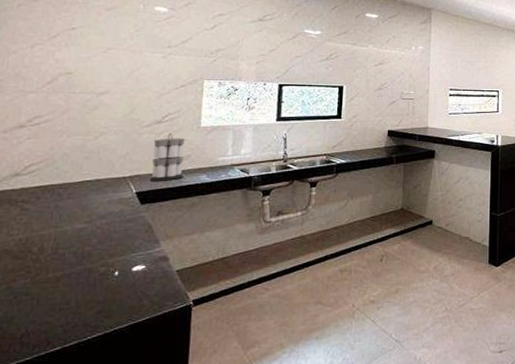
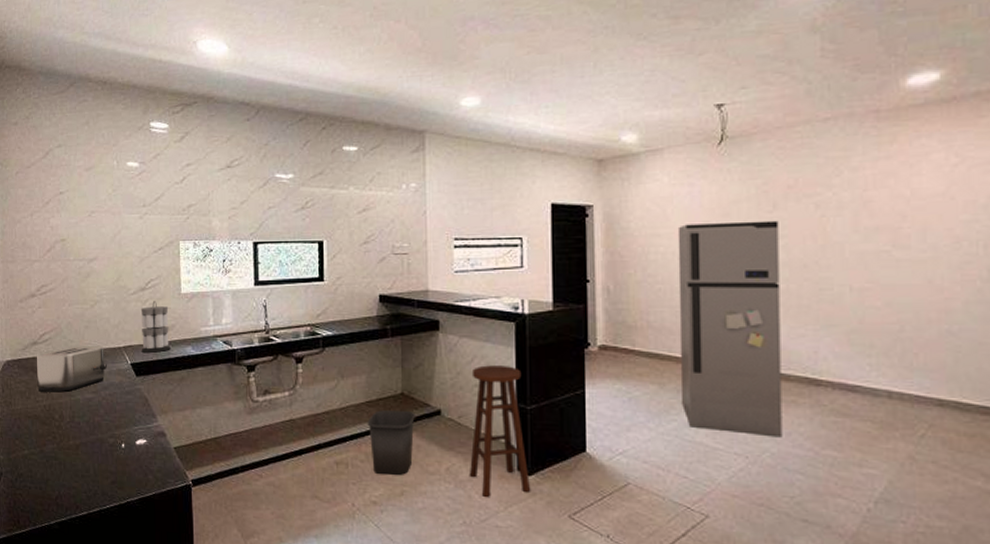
toaster: none [13,176,107,225] -> present [37,346,107,393]
waste bin: none [371,223,412,277] -> present [367,410,415,475]
bar stool: none [453,184,498,287] -> present [470,365,531,497]

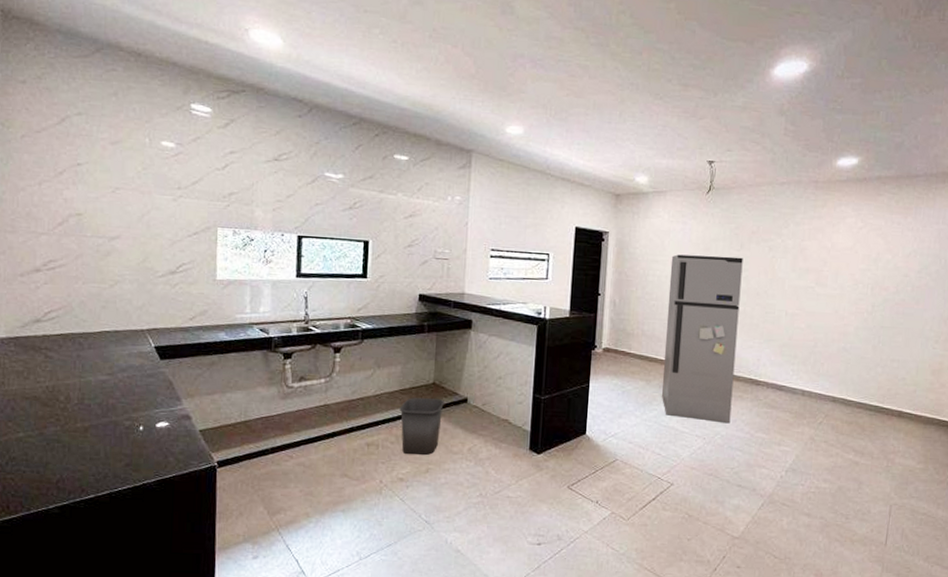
toaster: present [37,346,107,393] -> none [39,326,126,374]
spice rack: present [140,300,170,354] -> none [167,284,201,338]
bar stool: present [470,365,531,497] -> none [489,361,539,472]

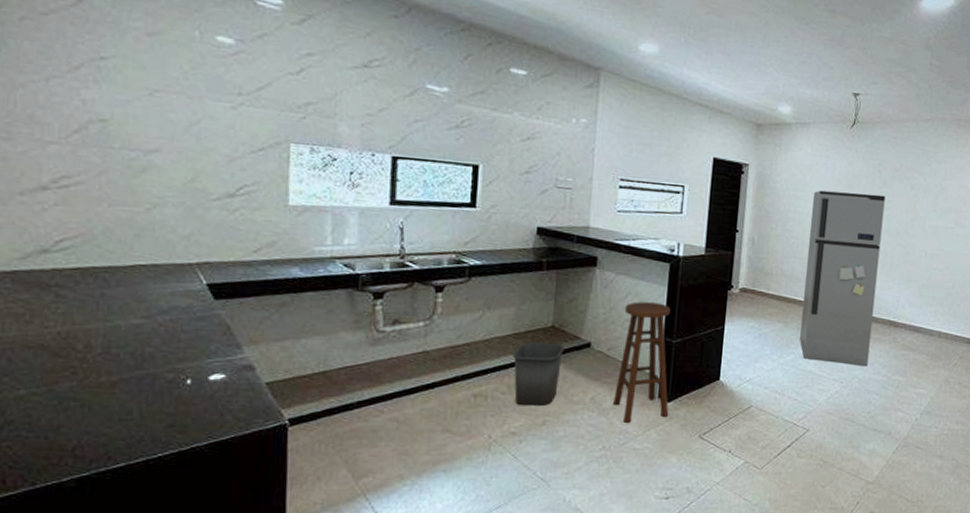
bar stool: none [489,361,539,472] -> present [614,301,671,423]

